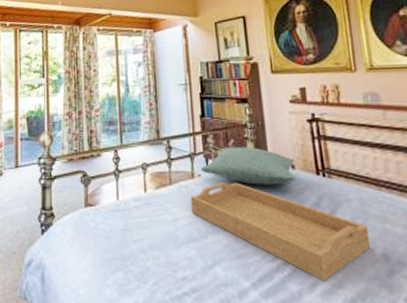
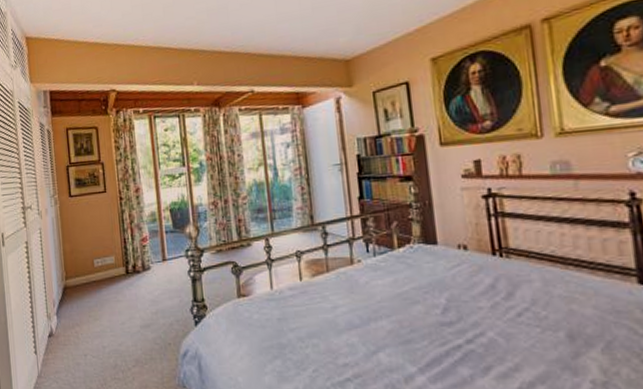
serving tray: present [190,182,371,281] -> none [350,267,554,365]
pillow: present [201,147,295,185] -> none [361,228,468,269]

